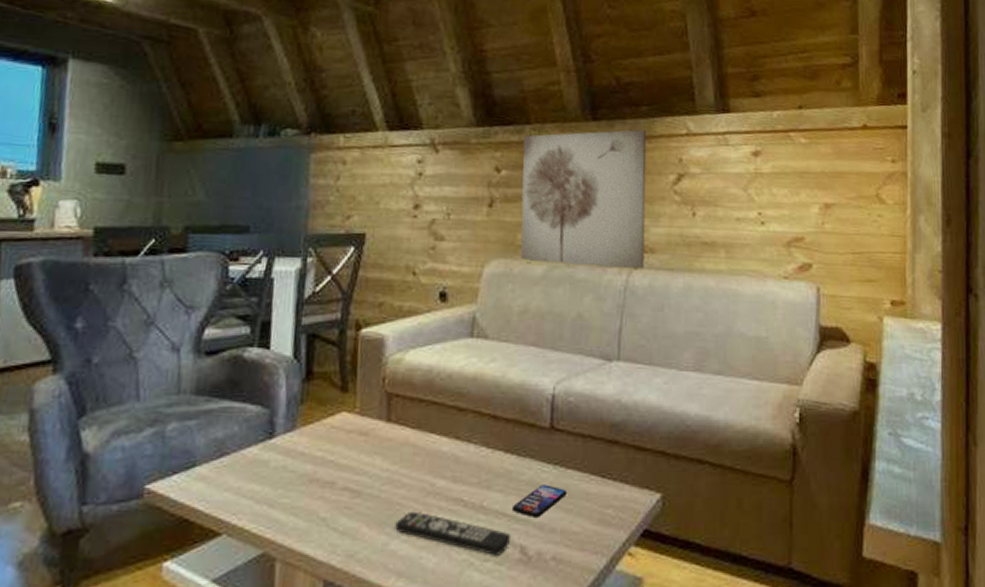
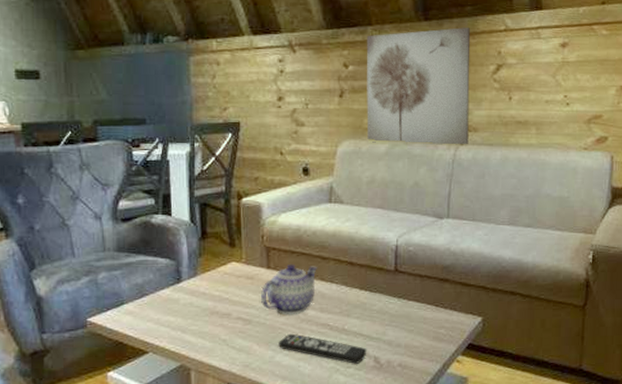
teapot: none [376,416,453,486] -> present [261,263,318,315]
smartphone: present [511,484,568,517] -> none [366,312,409,336]

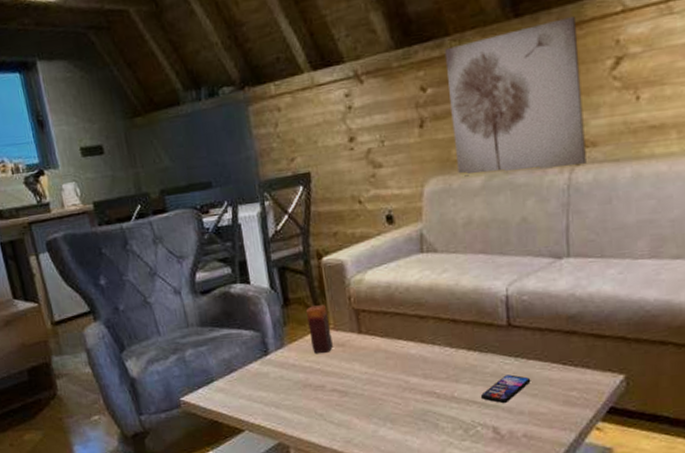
candle: none [222,241,242,284] -> present [306,305,333,353]
teapot: present [261,263,318,315] -> none [355,326,416,384]
remote control: present [279,333,367,364] -> none [380,404,484,436]
smartphone: none [366,312,409,336] -> present [480,374,531,403]

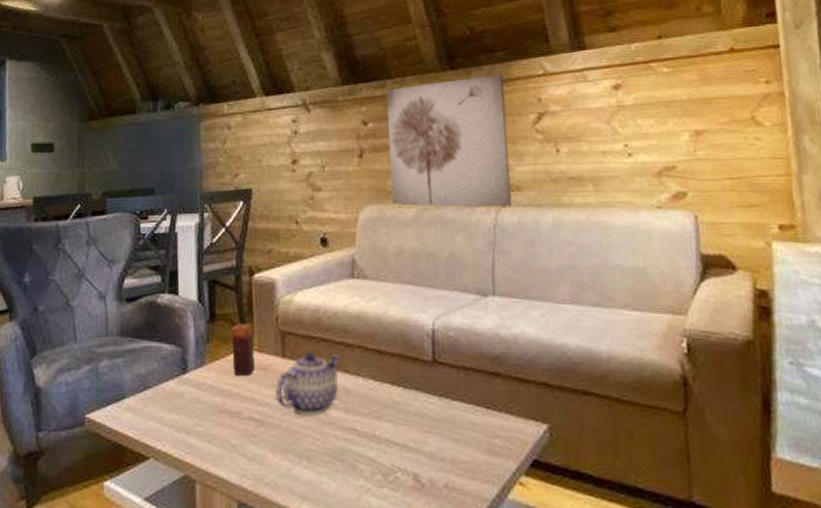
teapot: none [355,326,416,384] -> present [276,351,341,416]
smartphone: present [480,374,531,403] -> none [402,415,454,446]

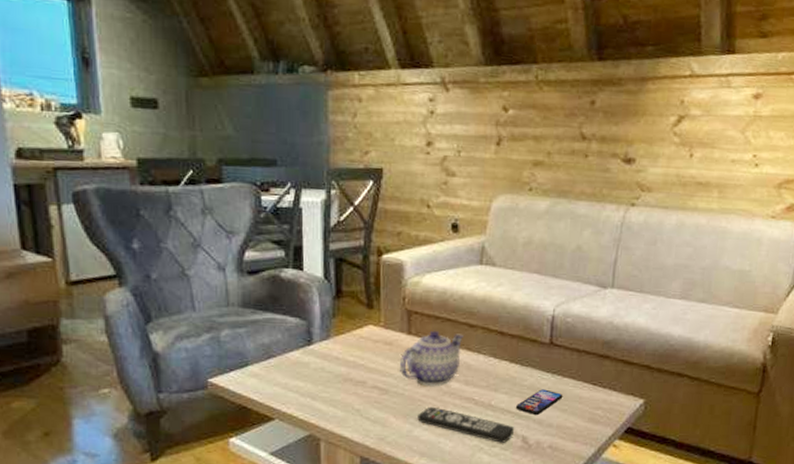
candle: present [232,324,255,375] -> none [358,301,381,349]
remote control: none [297,439,404,482] -> present [417,406,515,443]
wall art: present [386,73,512,208] -> none [526,70,650,205]
smartphone: none [402,415,454,446] -> present [515,389,563,415]

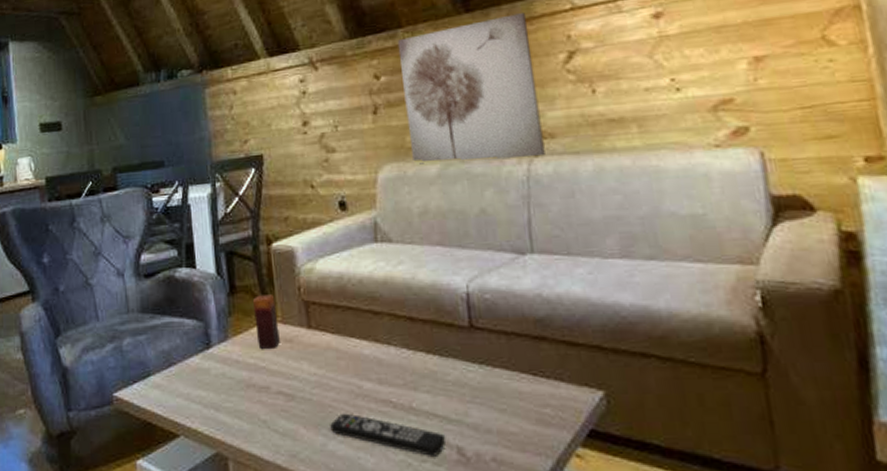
candle: none [358,301,381,349] -> present [253,295,280,349]
teapot: present [400,330,465,387] -> none [303,321,370,389]
smartphone: present [515,389,563,415] -> none [441,384,498,418]
wall art: none [526,70,650,205] -> present [397,12,545,164]

